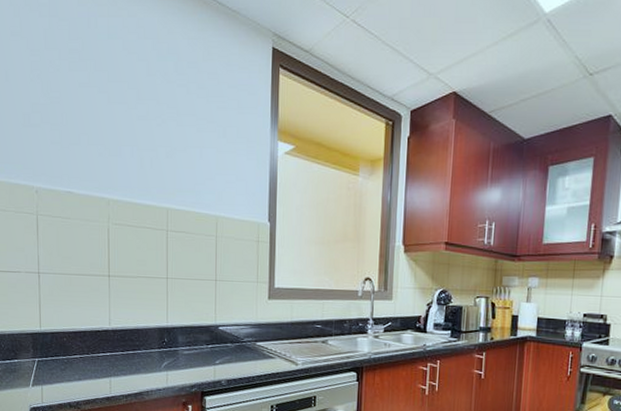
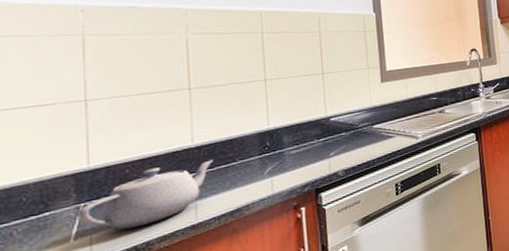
teapot: none [33,341,124,388] -> present [76,159,213,231]

